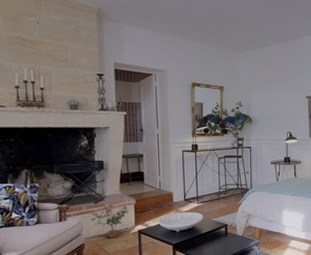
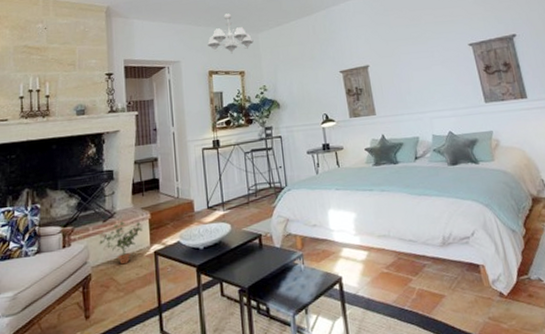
chandelier: none [192,30,234,69] -> present [207,13,254,54]

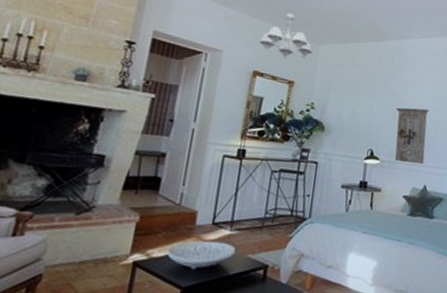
potted plant: present [99,221,143,265] -> none [63,218,127,271]

